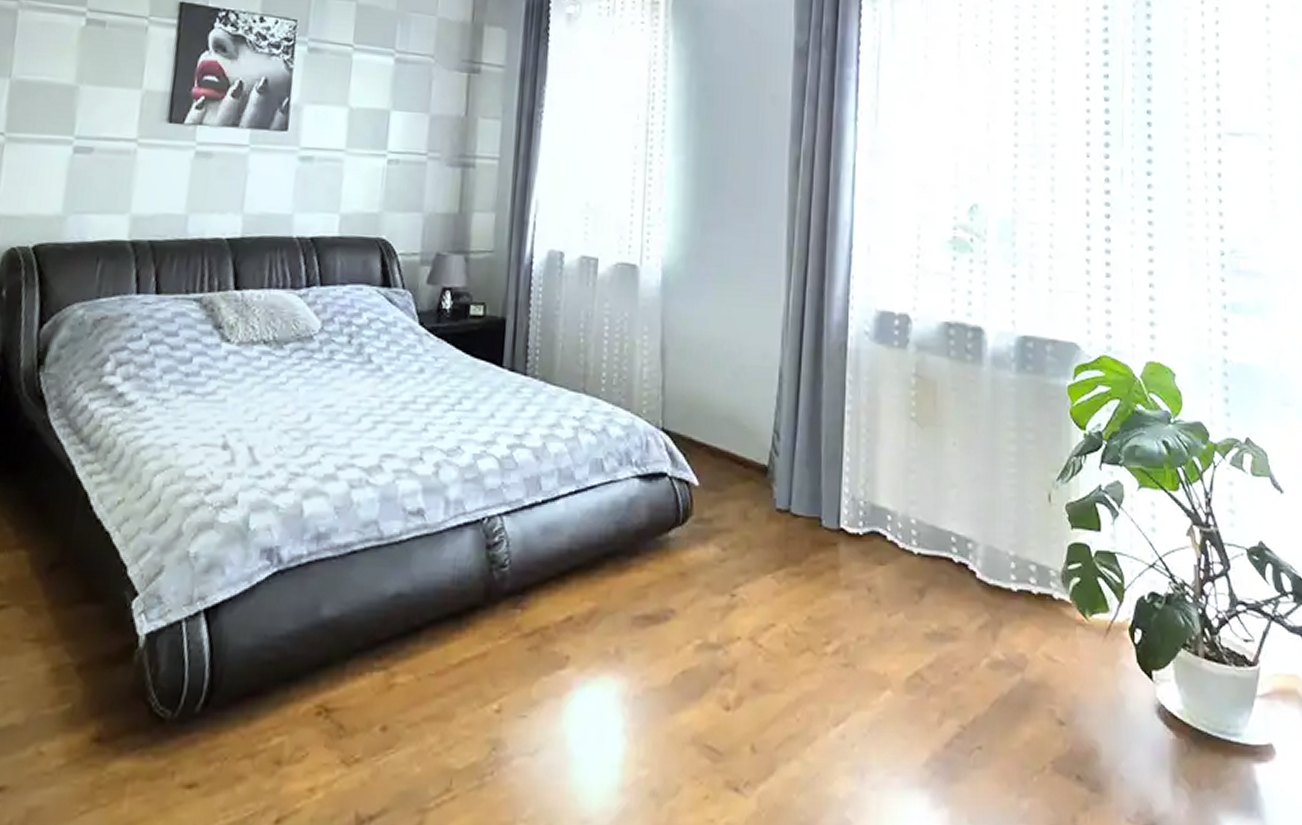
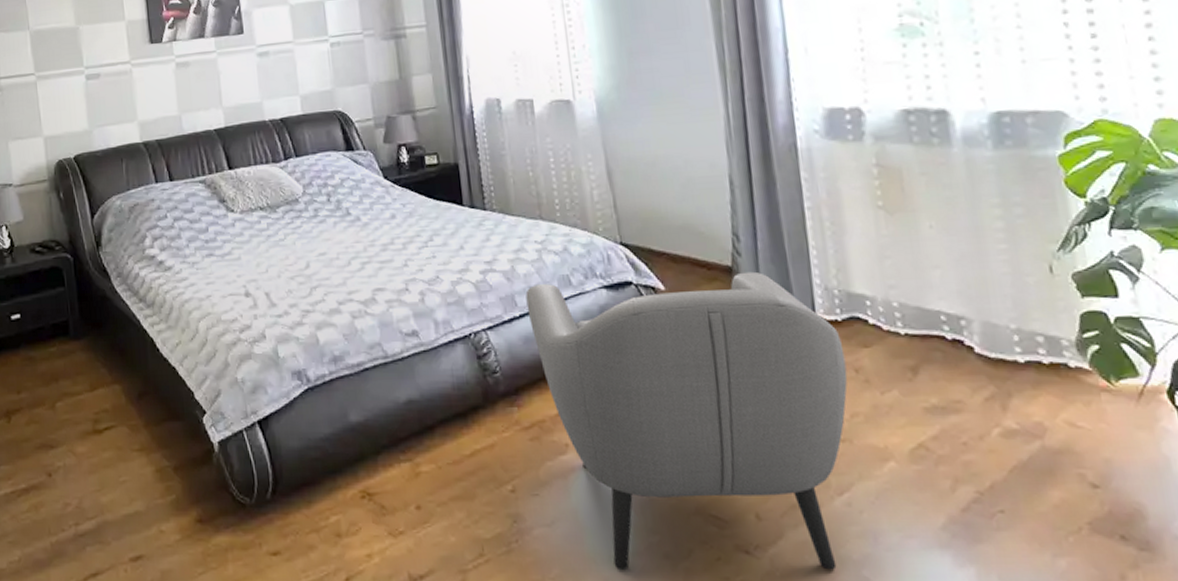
armchair: none [551,467,861,811] -> present [525,271,848,570]

